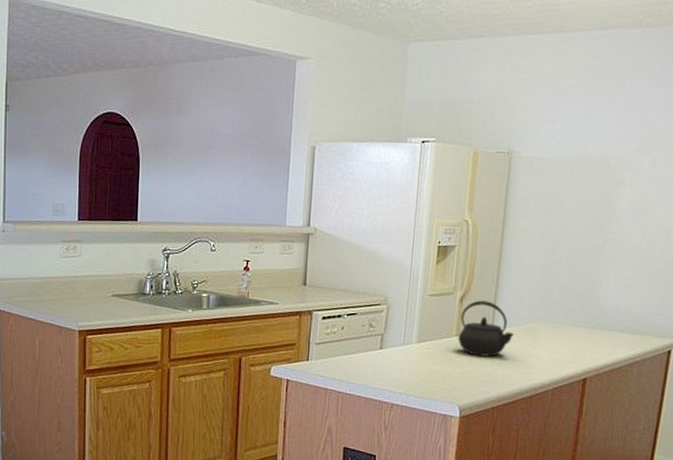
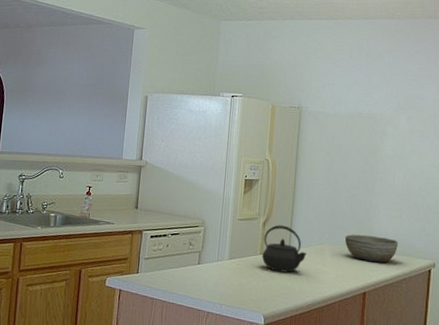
bowl: none [562,309,631,344] -> present [344,234,398,263]

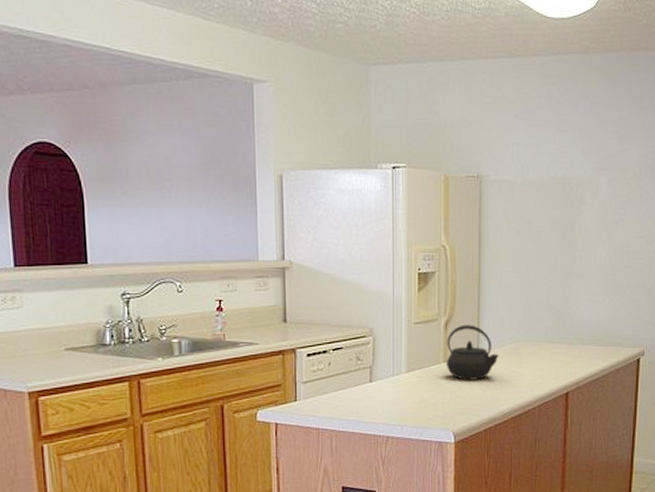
bowl: present [344,234,398,263] -> none [541,326,603,357]

